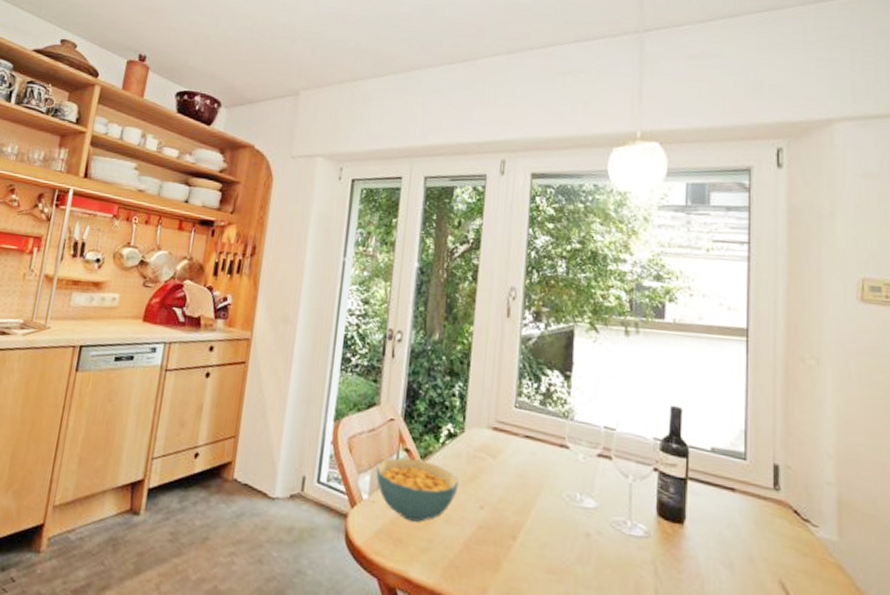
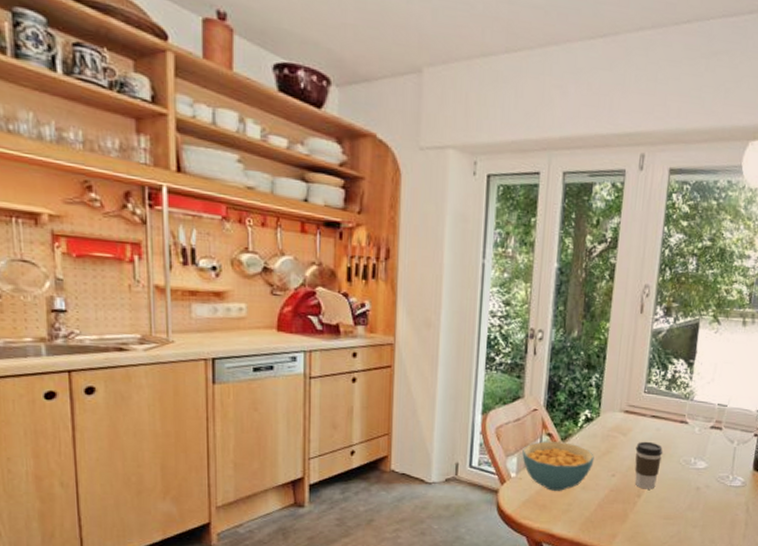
coffee cup: none [507,466,541,531] -> present [634,441,664,490]

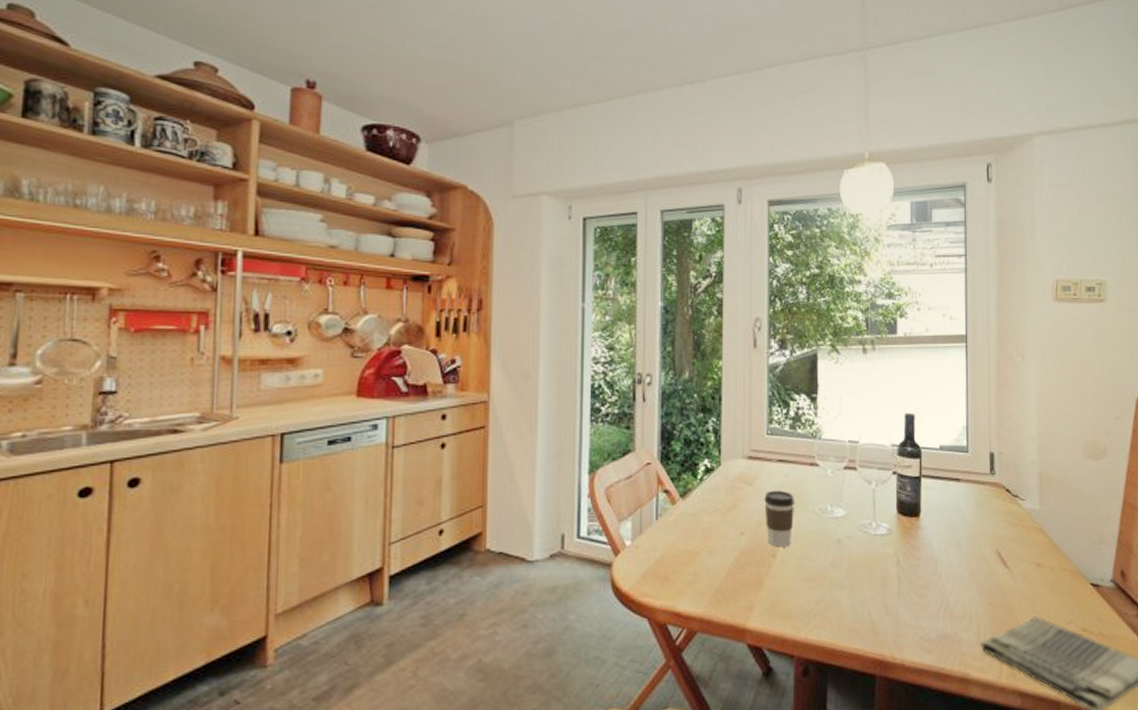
cereal bowl: present [522,441,594,491] -> none [637,499,719,559]

